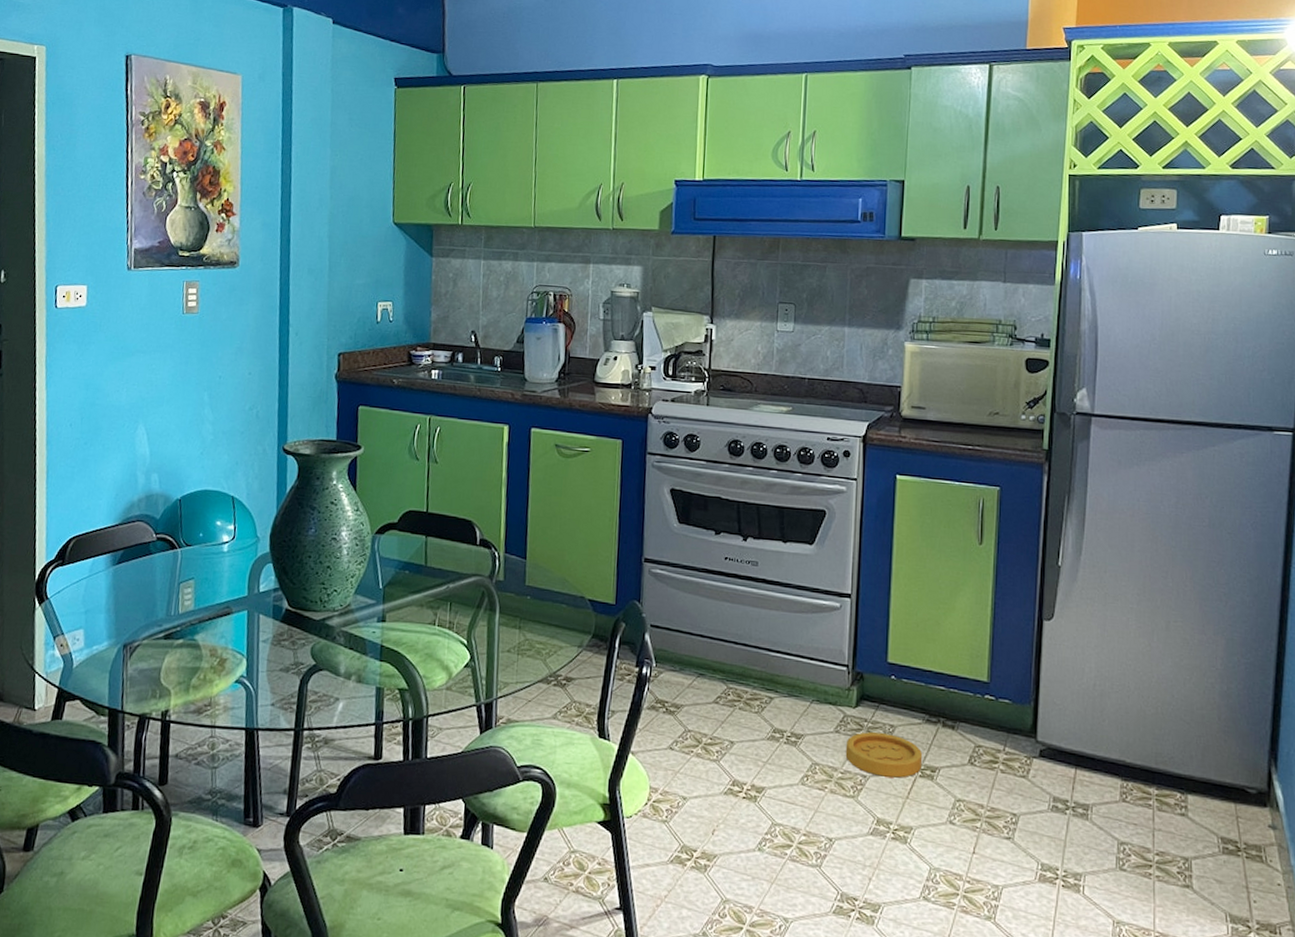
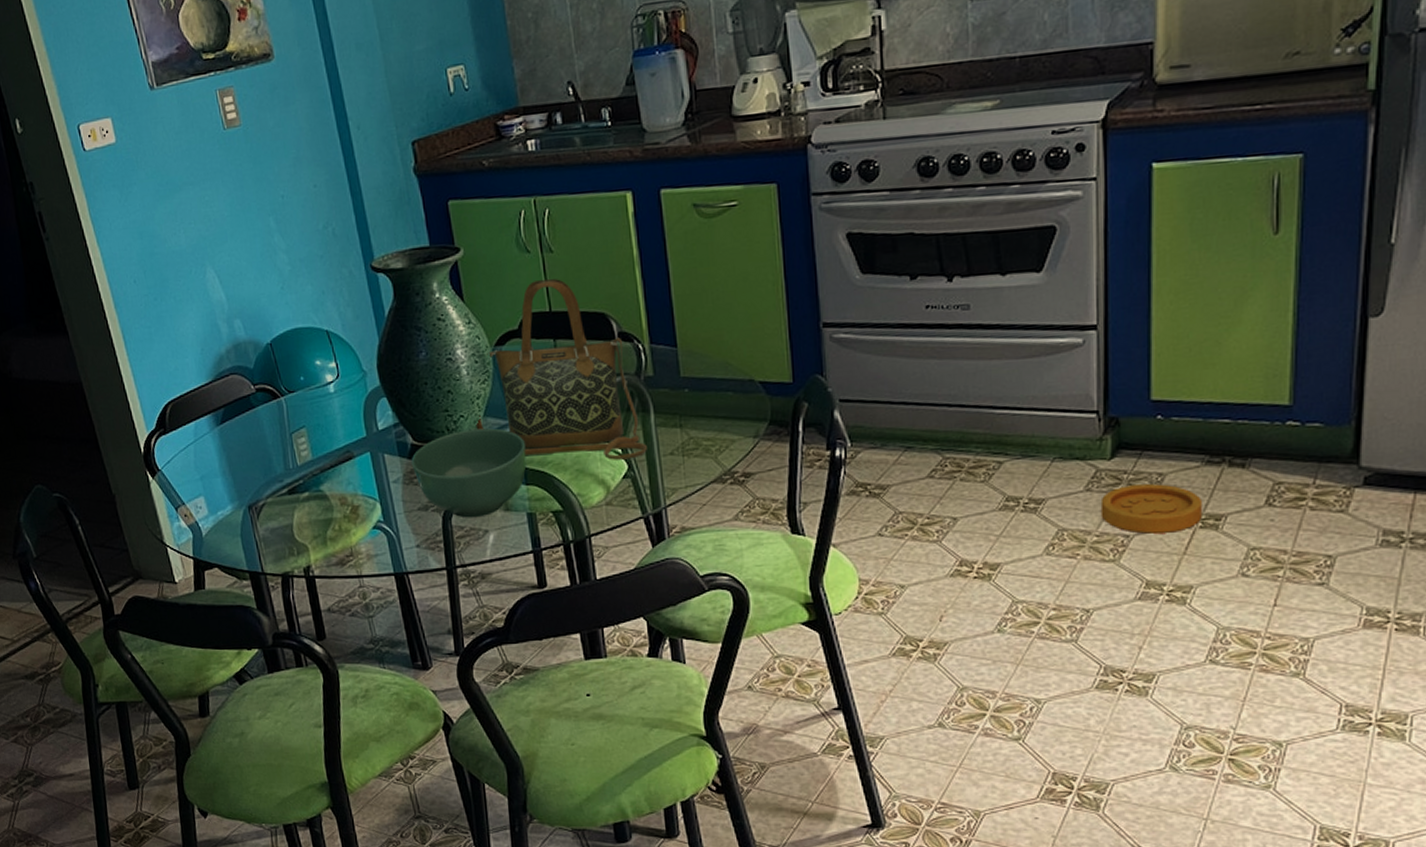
bowl: none [282,603,386,685] -> present [411,428,526,518]
handbag: none [345,484,489,651] -> present [474,279,647,460]

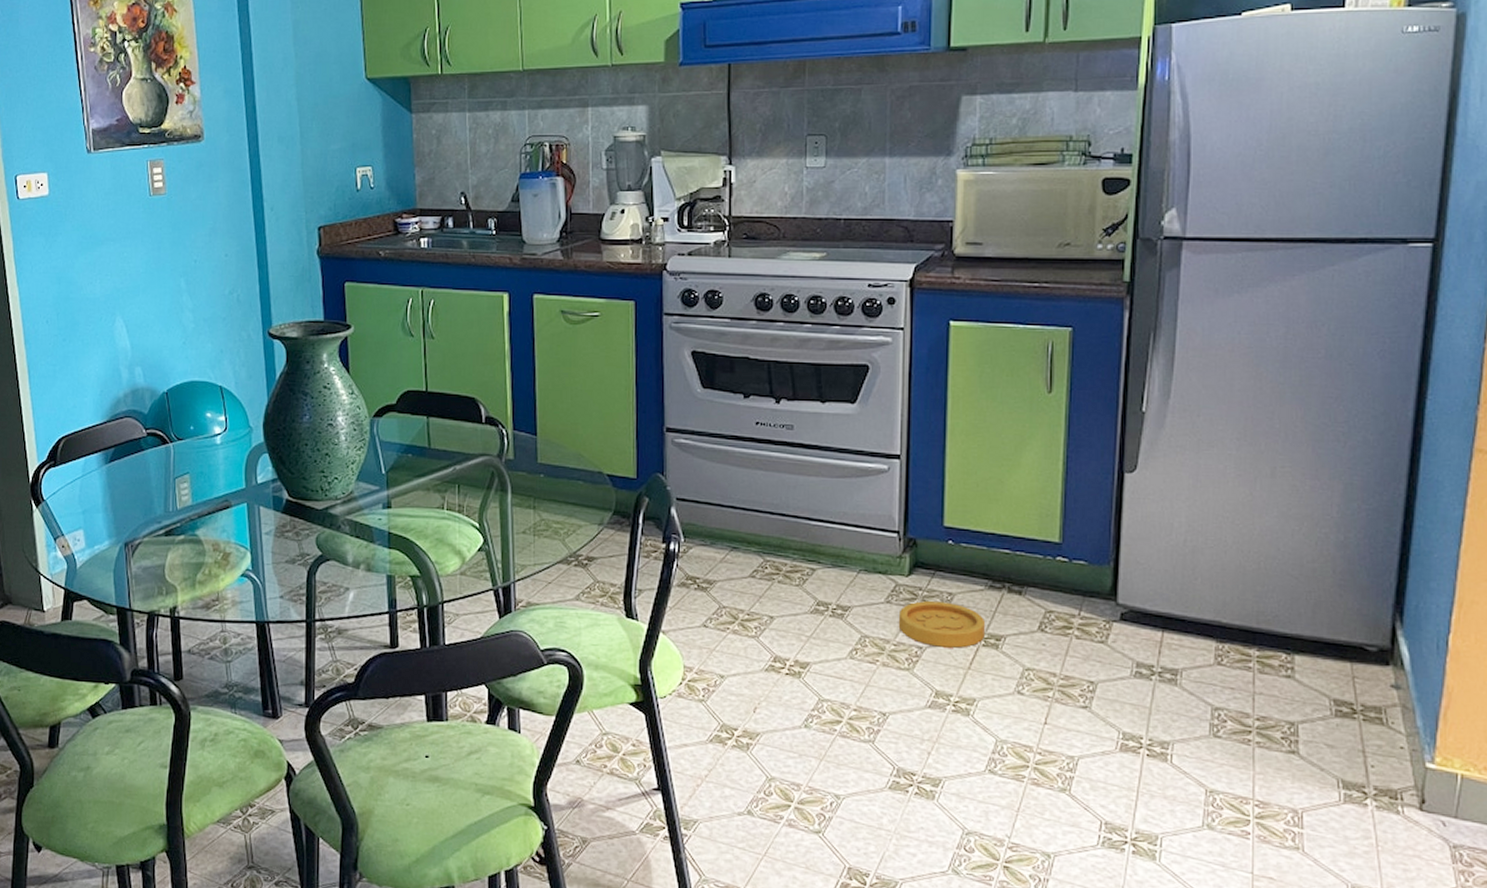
bowl: present [411,428,526,518] -> none [284,491,391,575]
handbag: present [474,279,647,460] -> none [347,362,502,534]

